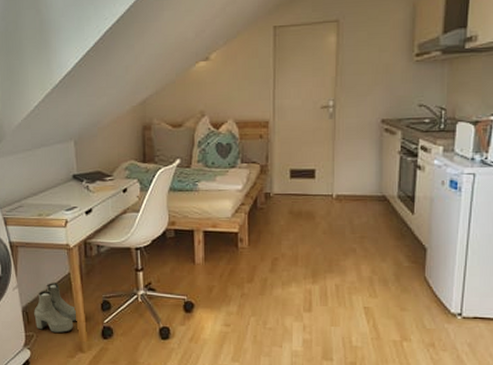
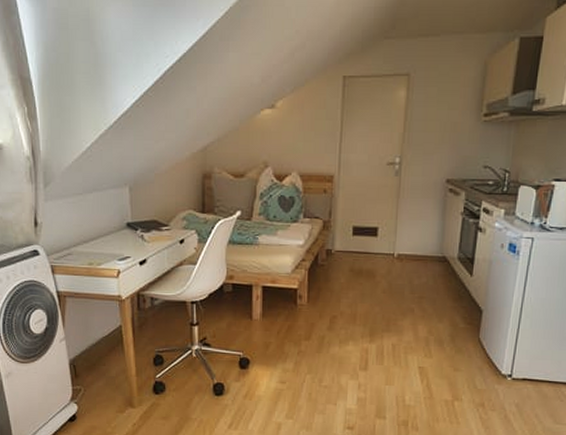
boots: present [34,283,77,333] -> none [82,335,128,387]

